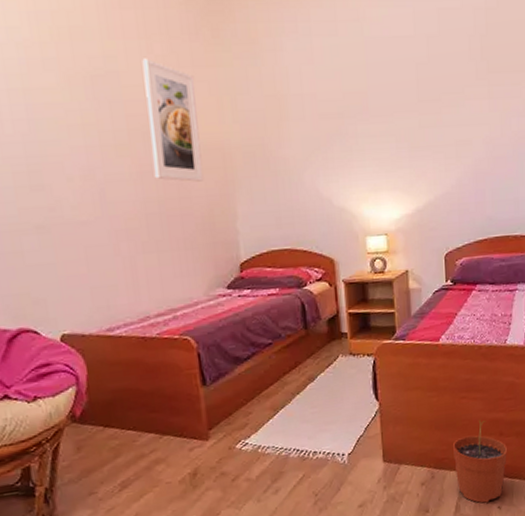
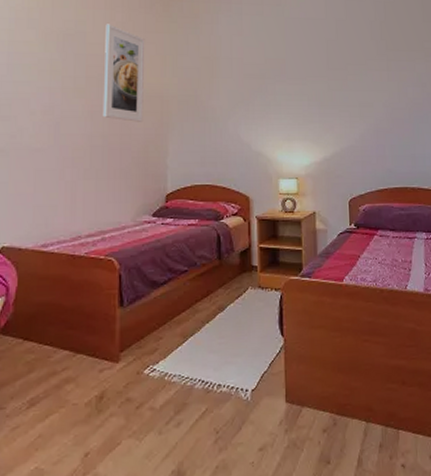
plant pot: present [452,420,508,504] -> none [355,366,411,459]

